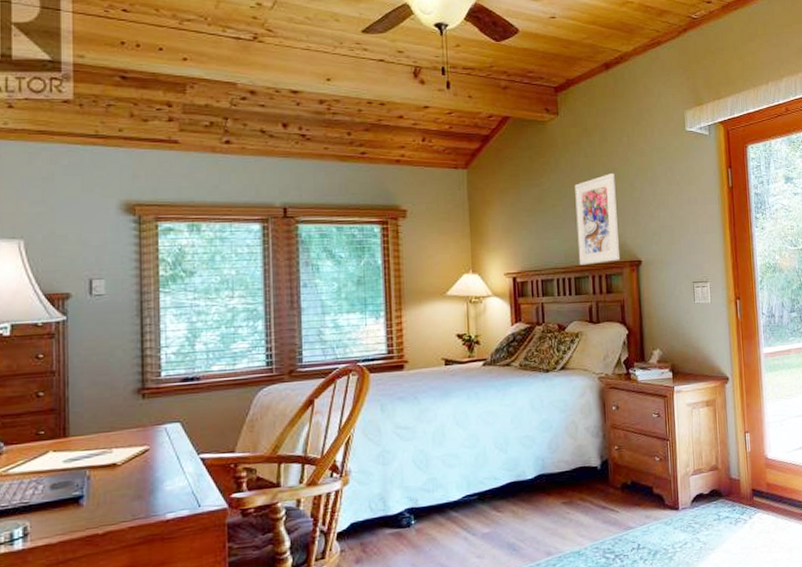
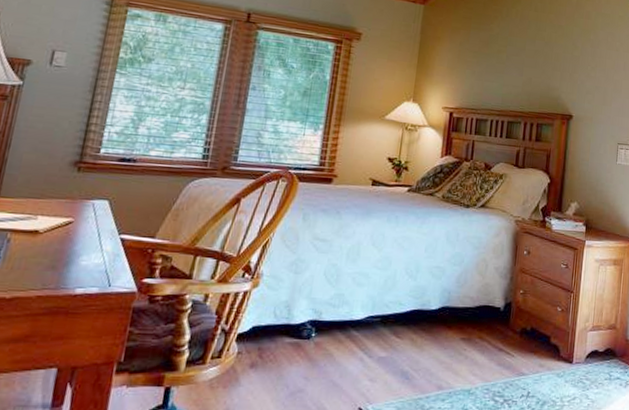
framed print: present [575,174,621,266] -> none [514,30,560,112]

